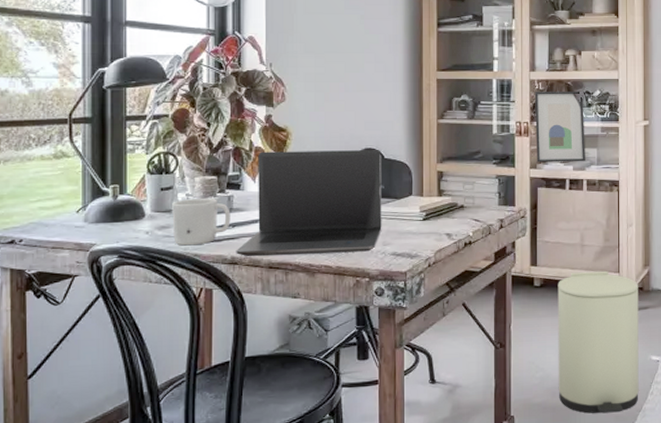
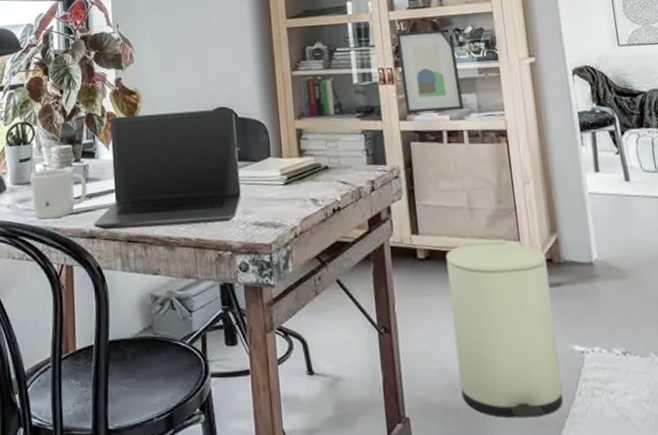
books: none [446,125,483,162] -> present [301,76,345,118]

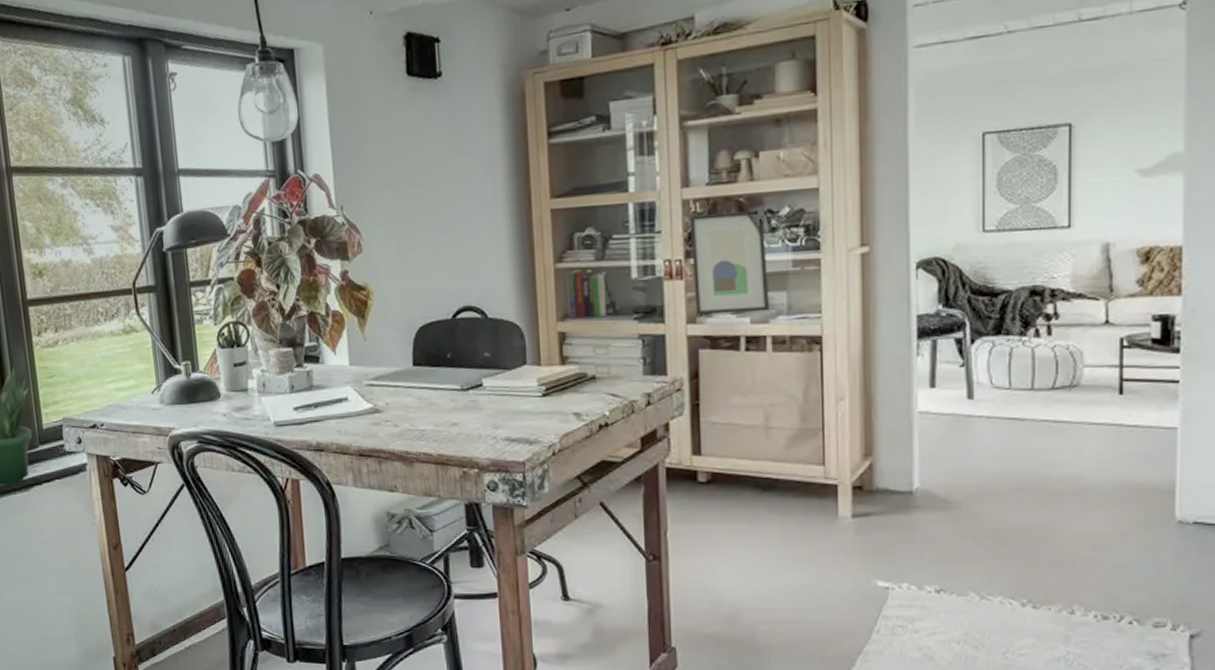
mug: present [31,168,87,220] -> none [247,373,312,430]
laptop computer: present [94,108,241,229] -> none [321,307,491,442]
pedal bin: present [445,238,563,418] -> none [732,462,858,653]

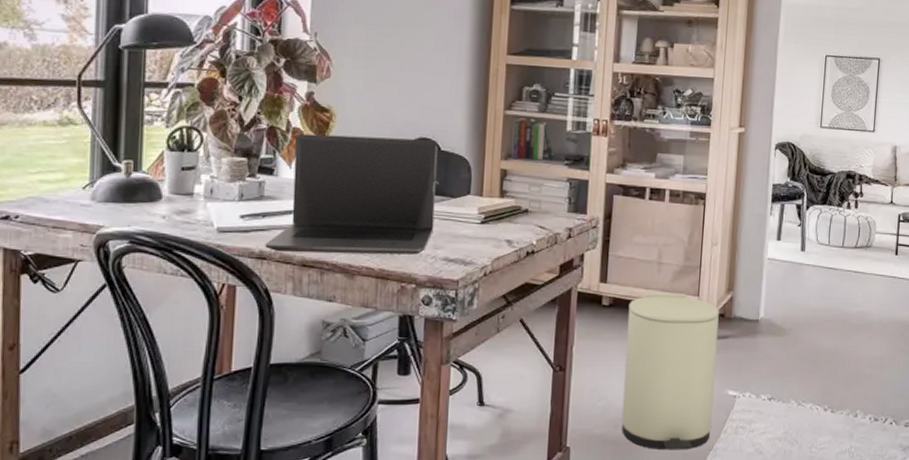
laptop computer: none [321,307,491,442] -> present [265,133,438,255]
picture frame: present [690,209,769,315] -> none [614,86,673,169]
pedal bin: none [732,462,858,653] -> present [621,292,719,450]

